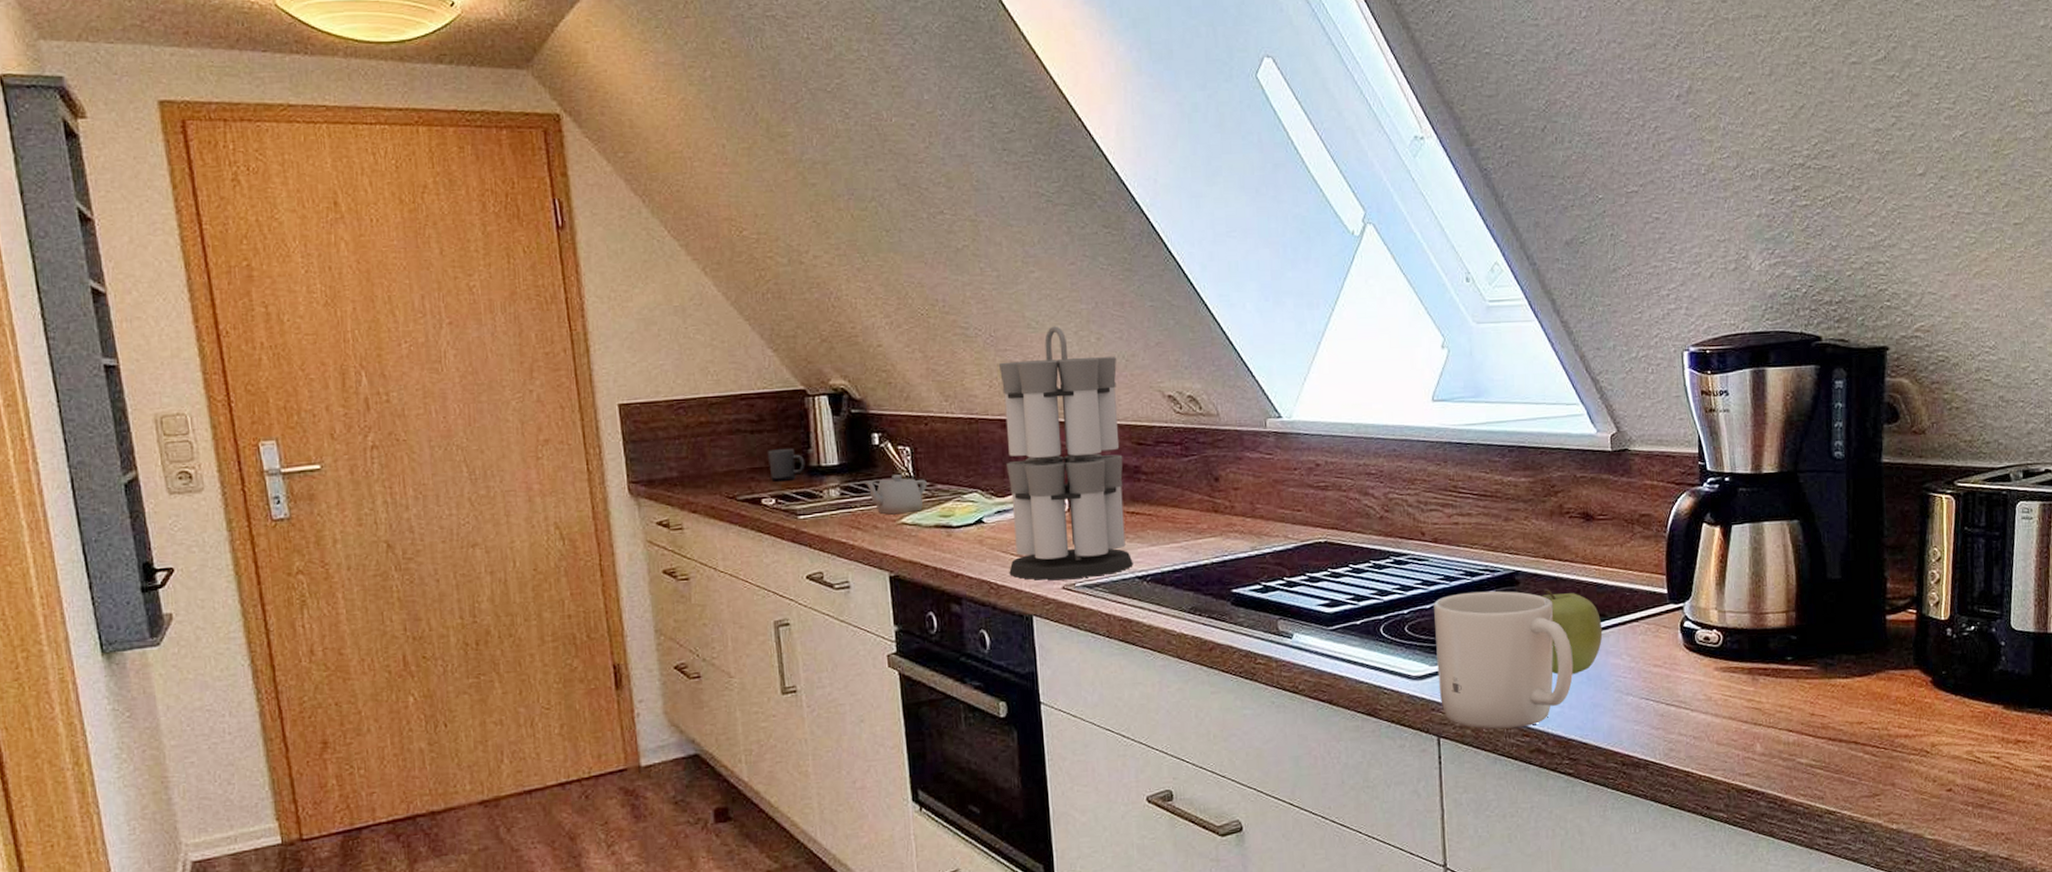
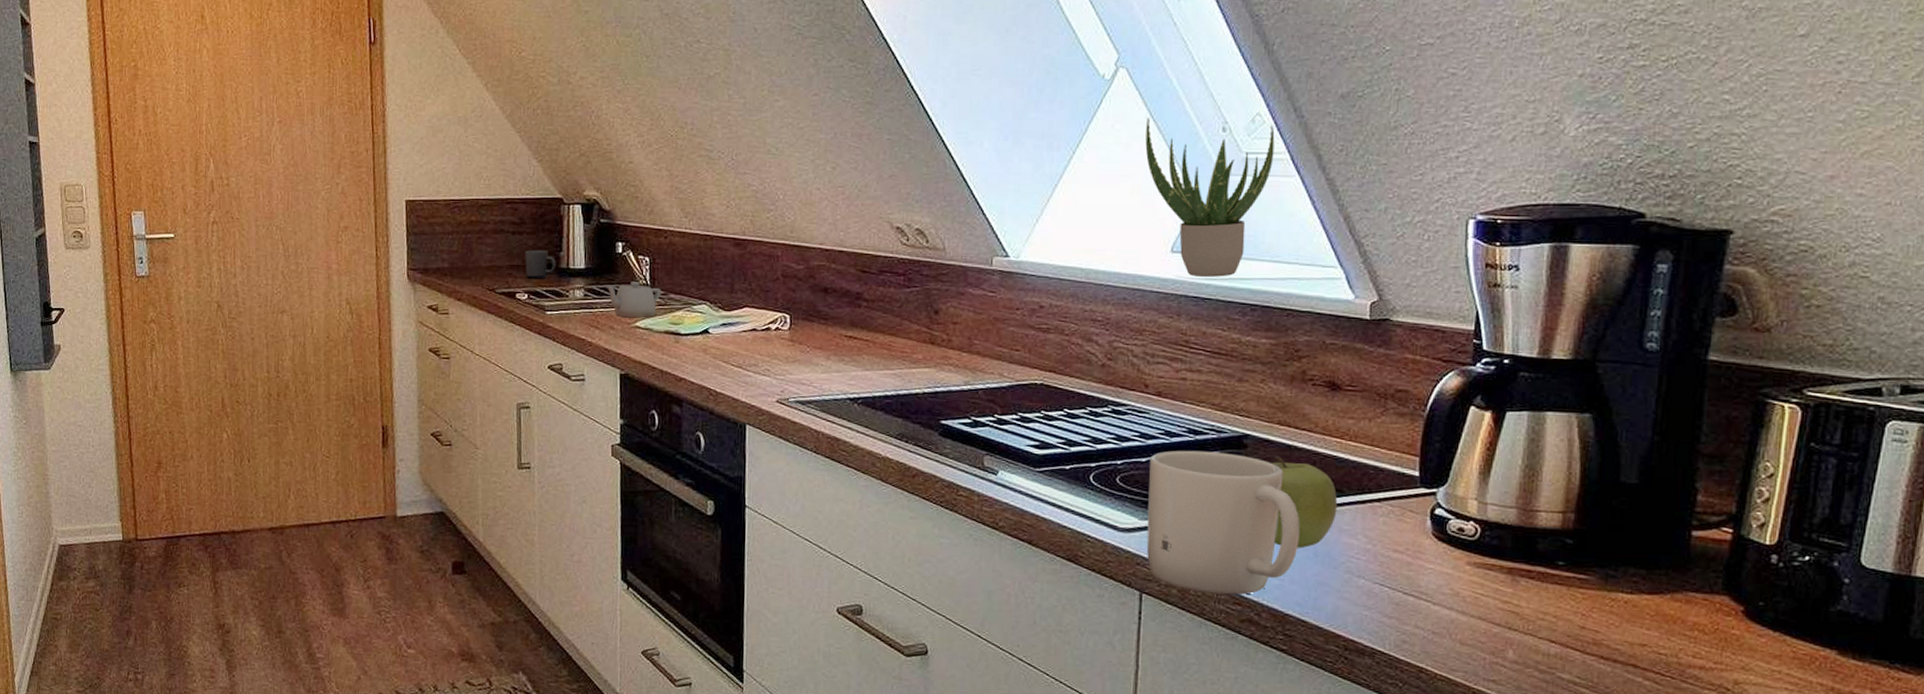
spice rack: present [998,326,1133,580] -> none [728,153,849,394]
potted plant: none [1397,271,1514,424] -> present [1145,117,1275,278]

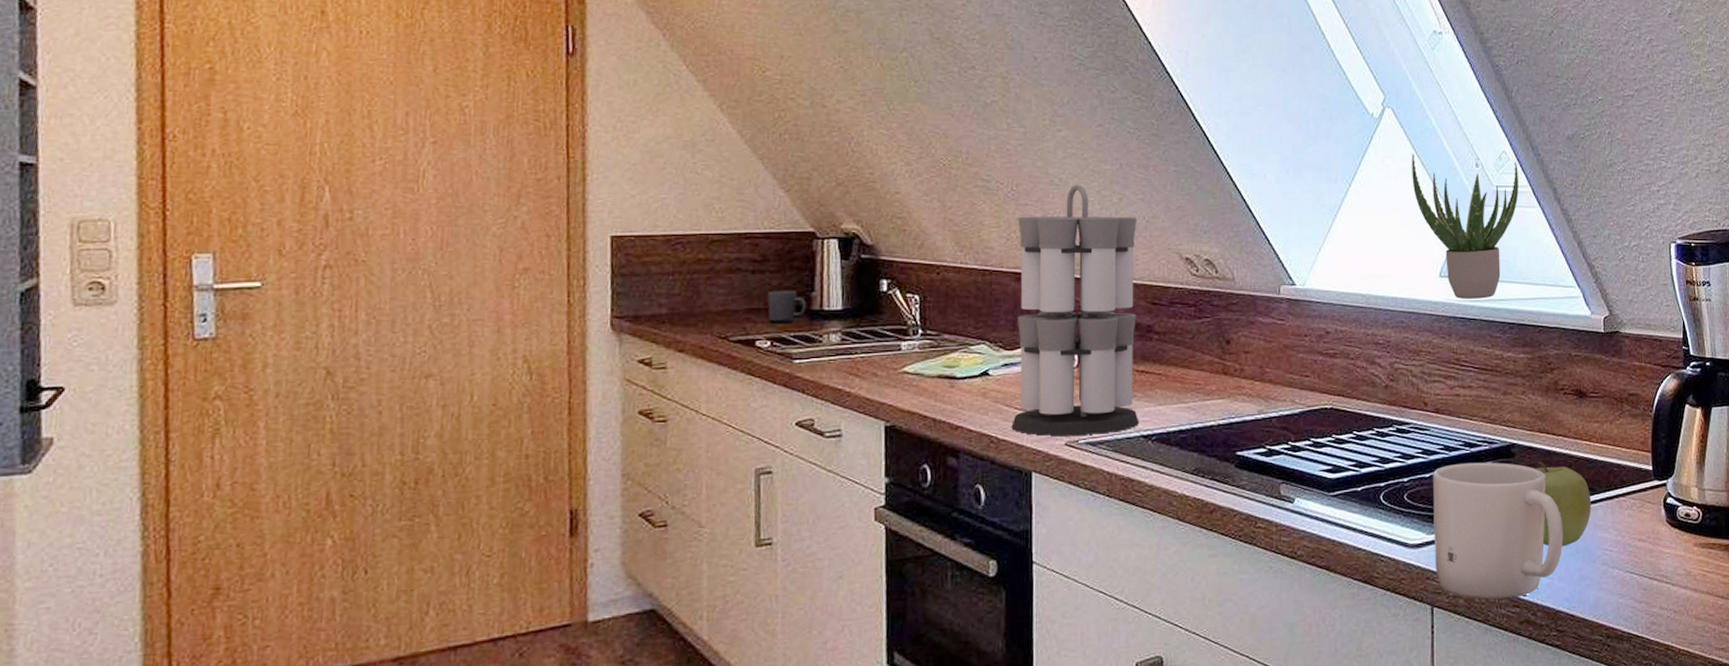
teapot: present [604,282,661,318] -> none [866,323,933,363]
spice rack: none [728,153,849,394] -> present [1011,184,1139,436]

